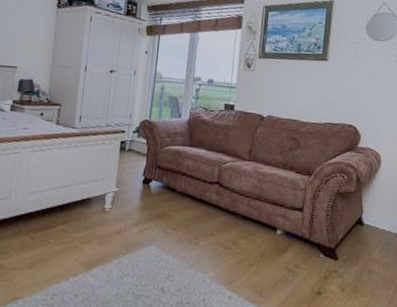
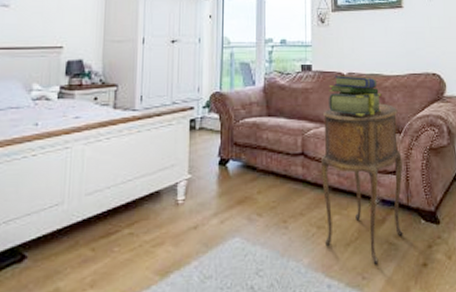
side table: none [229,146,311,287] -> present [320,103,403,265]
stack of books: none [246,117,297,157] -> present [329,75,382,116]

